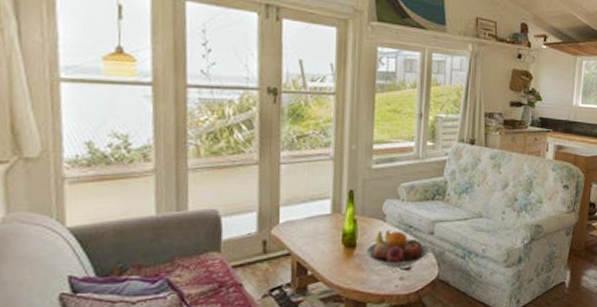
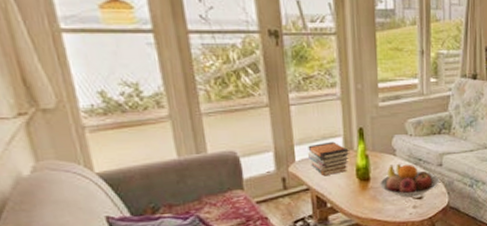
book stack: none [292,203,337,241] -> present [307,141,349,176]

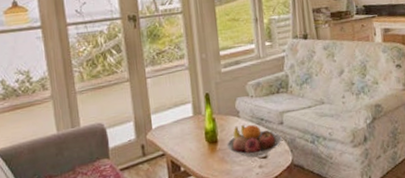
book stack: present [307,141,349,176] -> none [162,108,198,142]

